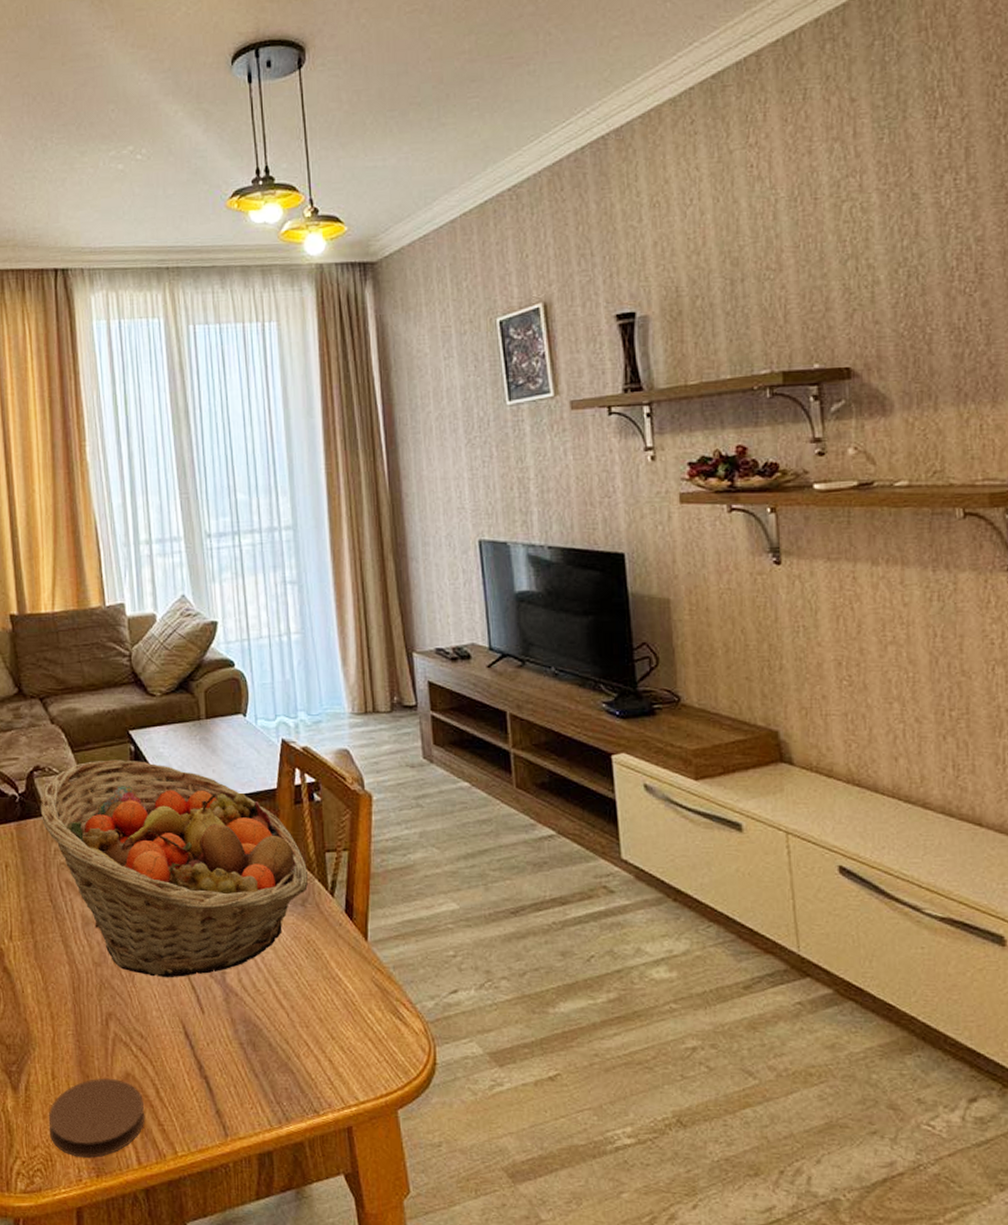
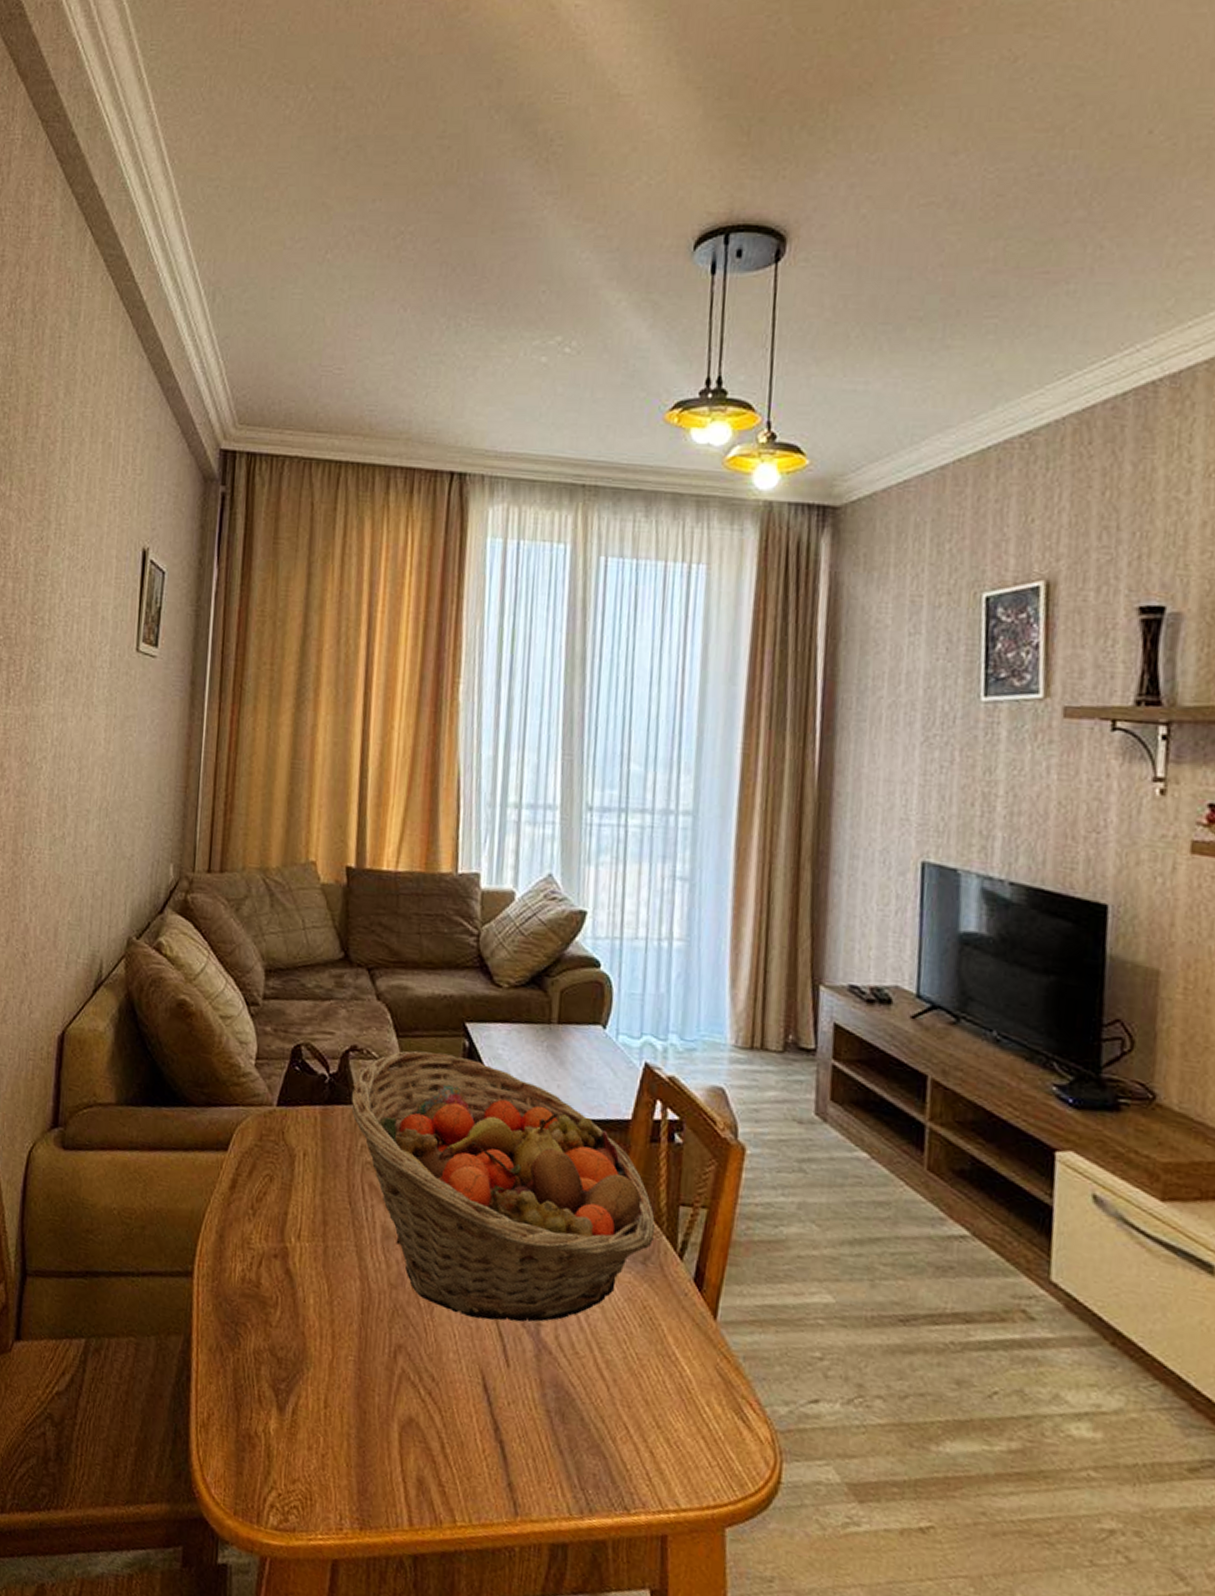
coaster: present [48,1079,145,1158] -> none [313,1417,425,1508]

